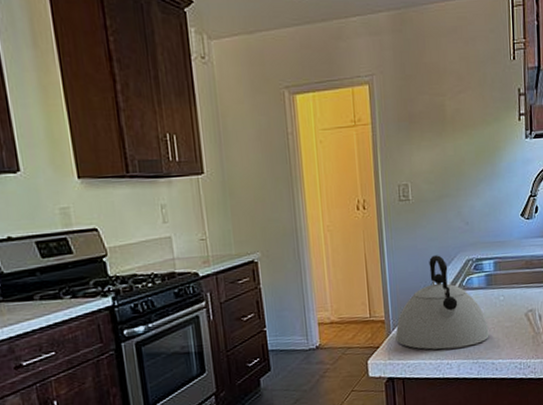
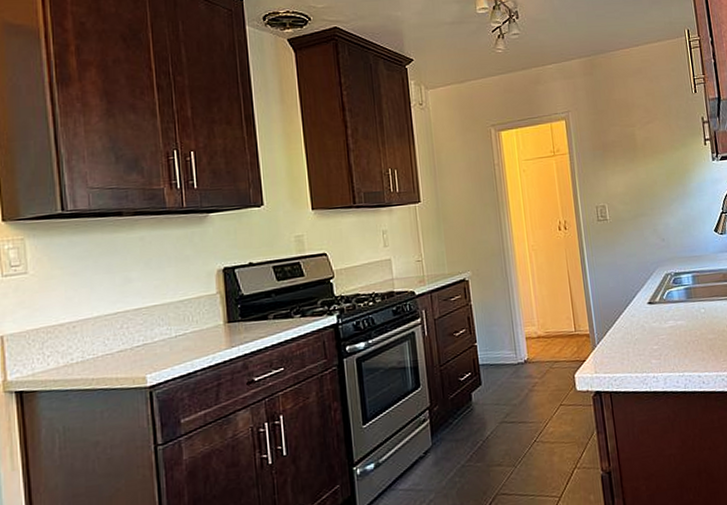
kettle: present [395,255,489,350] -> none [601,270,693,363]

